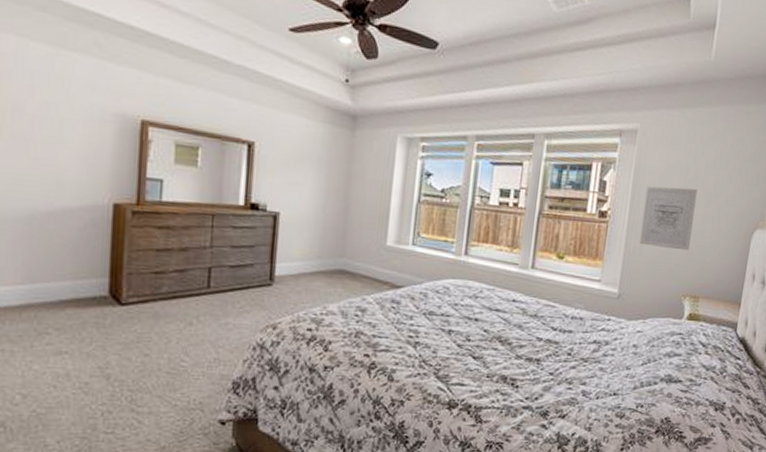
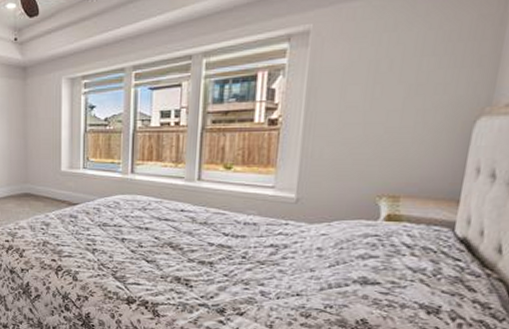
wall art: present [639,186,698,251] -> none [318,83,393,149]

